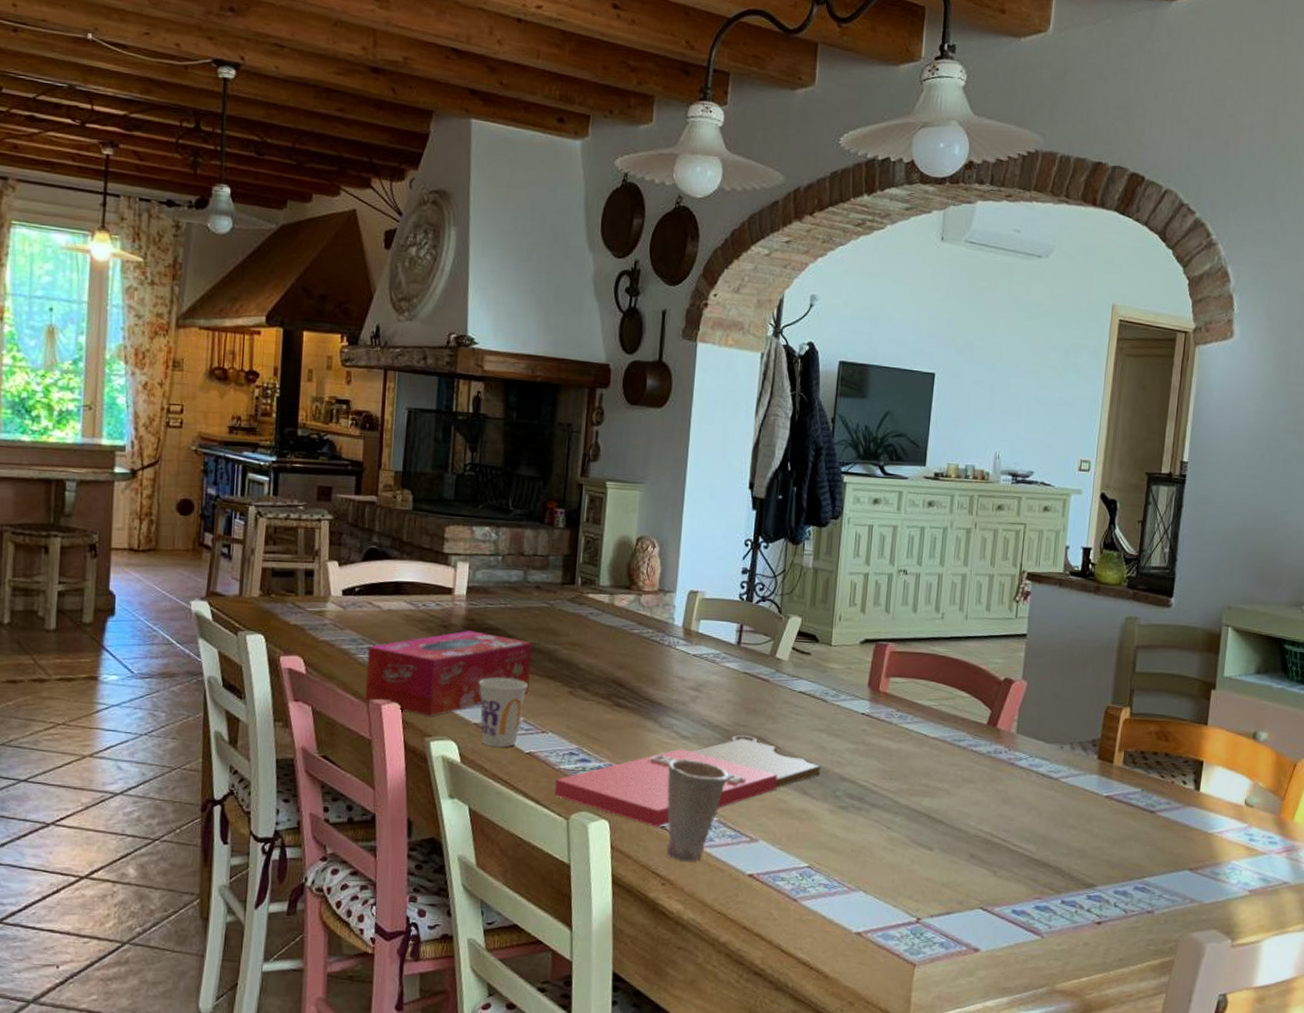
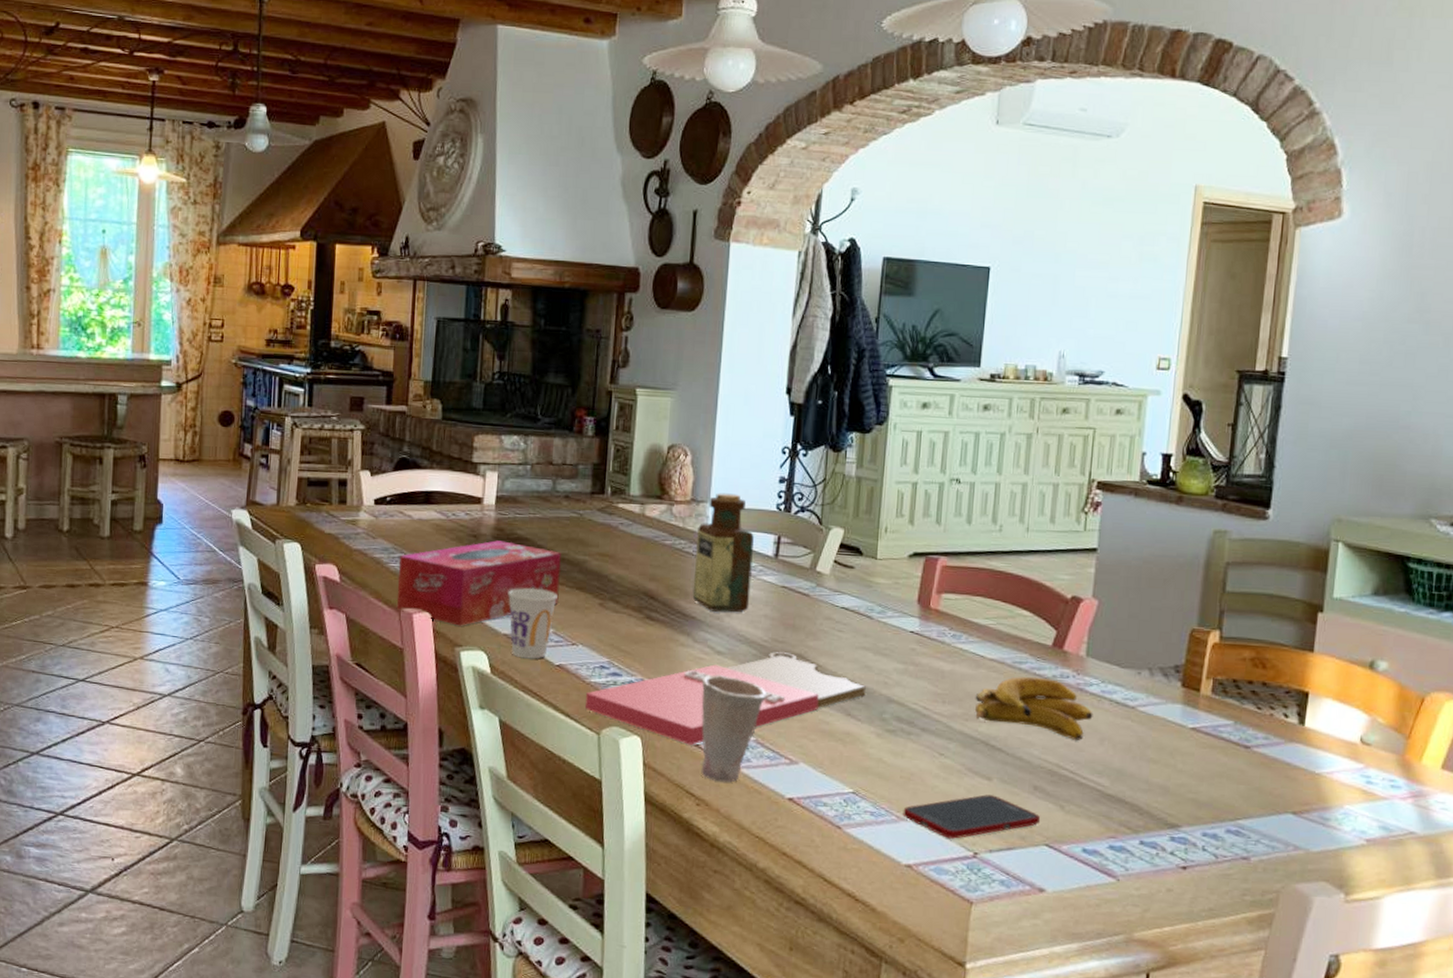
bottle: none [659,583,718,698] -> present [692,493,754,613]
cell phone: none [853,864,976,906] -> present [903,794,1041,839]
banana: none [919,753,1022,812] -> present [975,676,1093,741]

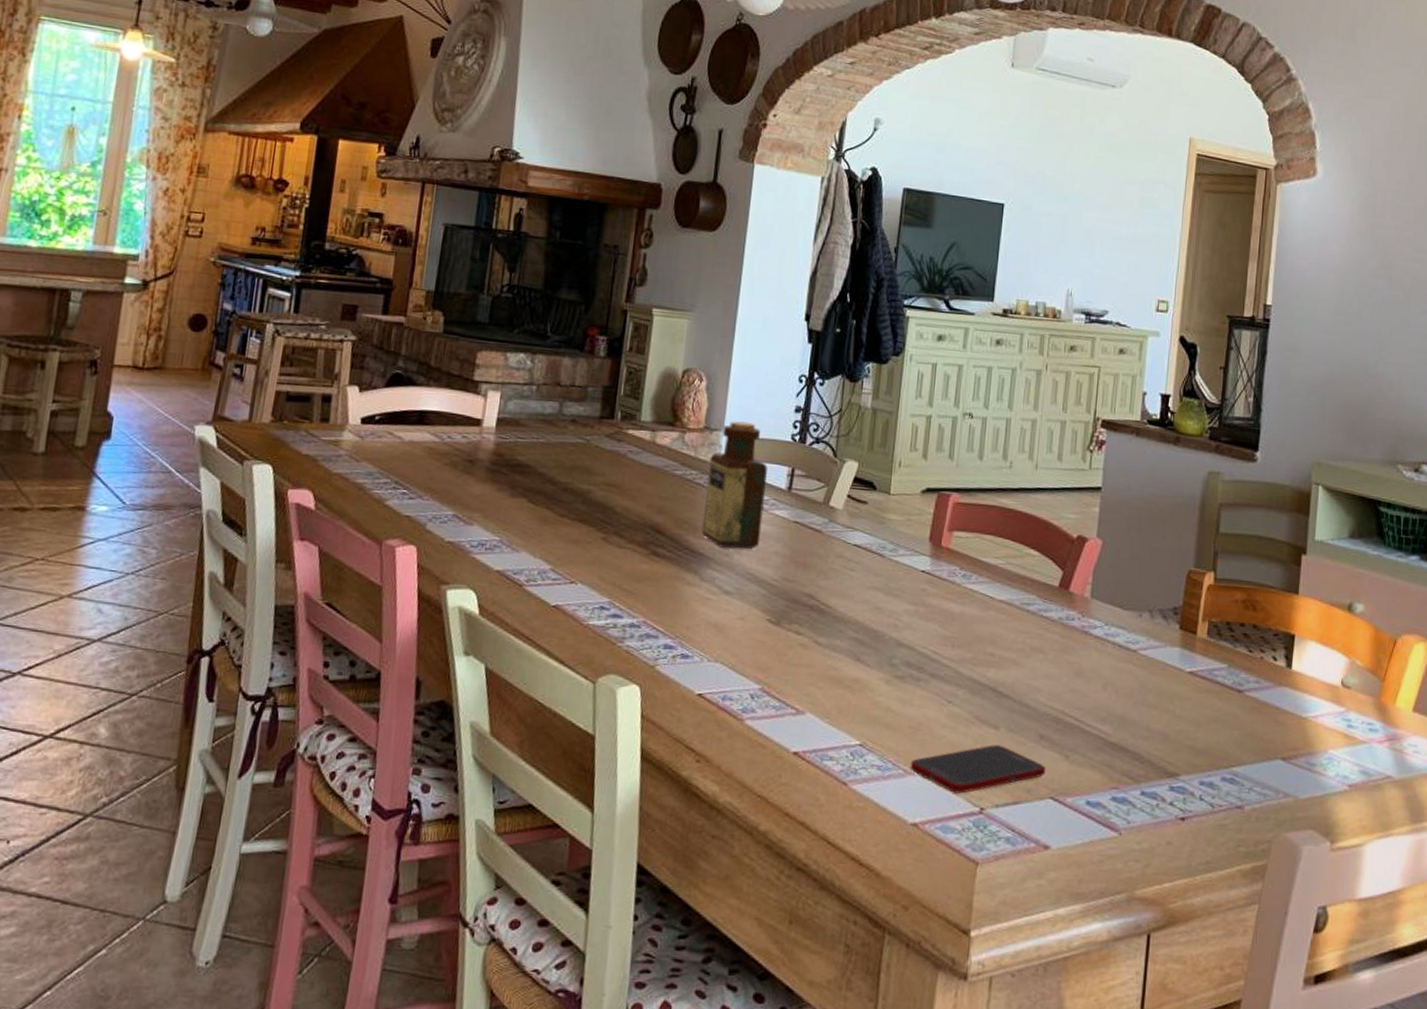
tissue box: present [396,540,561,626] -> none [377,466,564,561]
cup: present [507,588,558,659] -> none [503,519,558,599]
cutting board: present [585,652,866,745] -> none [582,592,876,694]
cup: present [701,675,767,782] -> none [702,616,775,736]
banana: present [975,676,1093,741] -> none [984,618,1097,687]

